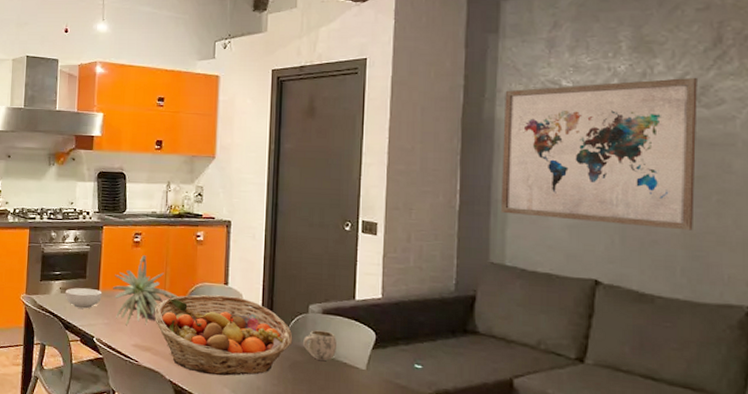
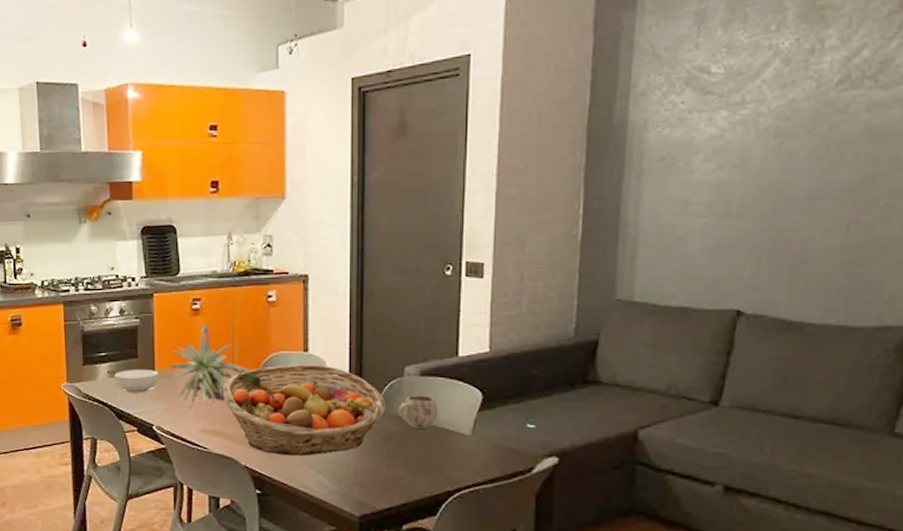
wall art: present [500,77,697,231] -> none [630,49,877,244]

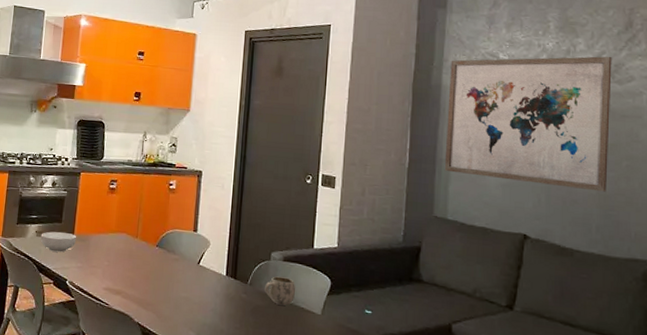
plant: present [170,325,250,409] -> none [86,201,150,270]
fruit basket: present [223,364,387,456] -> none [126,240,256,319]
wall art: none [630,49,877,244] -> present [444,56,612,192]

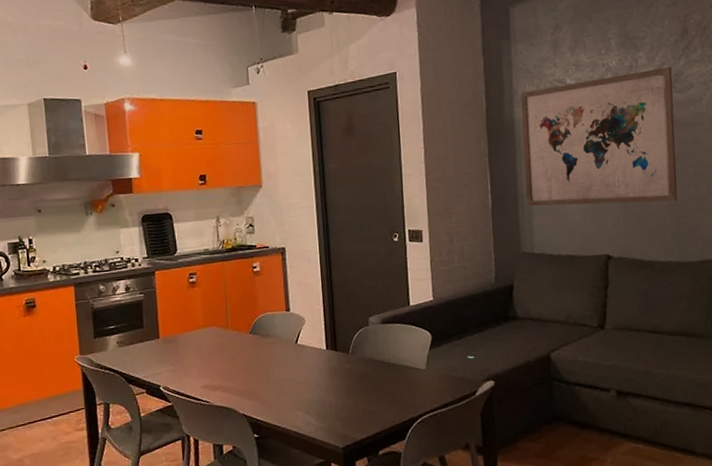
cereal bowl: present [40,231,77,252] -> none [123,337,164,360]
mug: present [264,276,296,306] -> none [366,339,398,368]

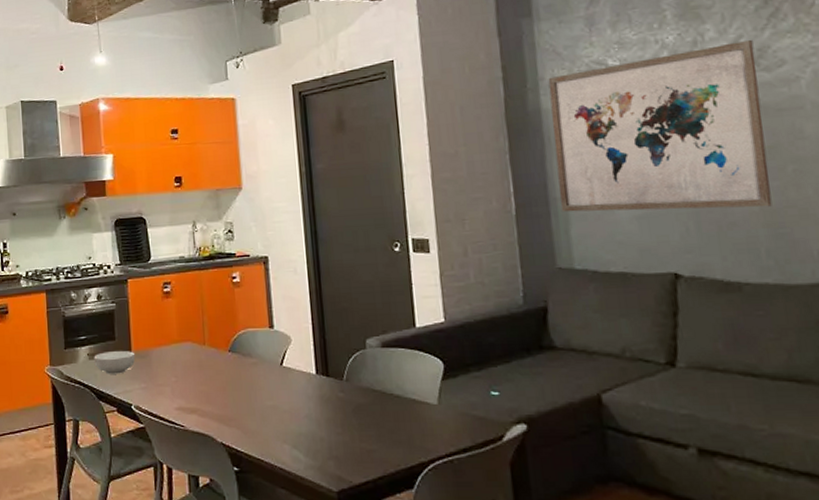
cereal bowl: none [123,337,164,360] -> present [94,351,136,374]

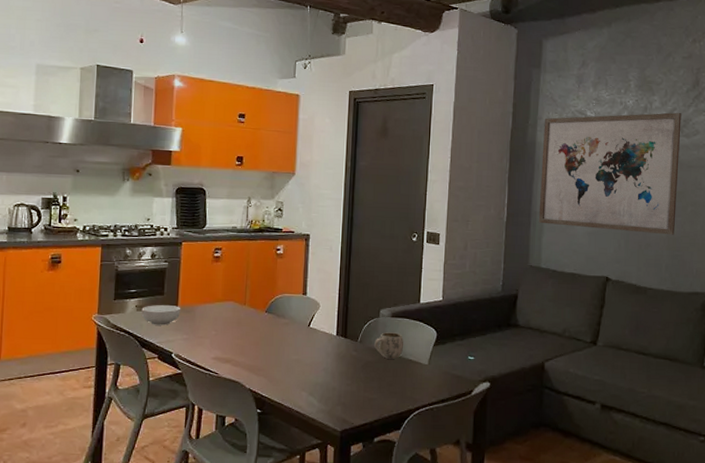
mug: none [363,366,403,400] -> present [373,332,404,359]

